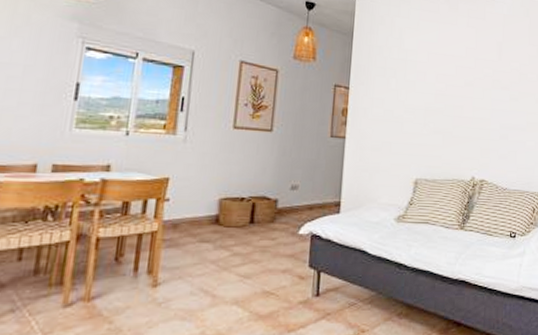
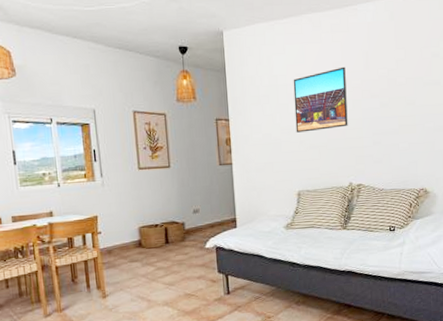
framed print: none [420,53,478,116] -> present [293,66,348,133]

